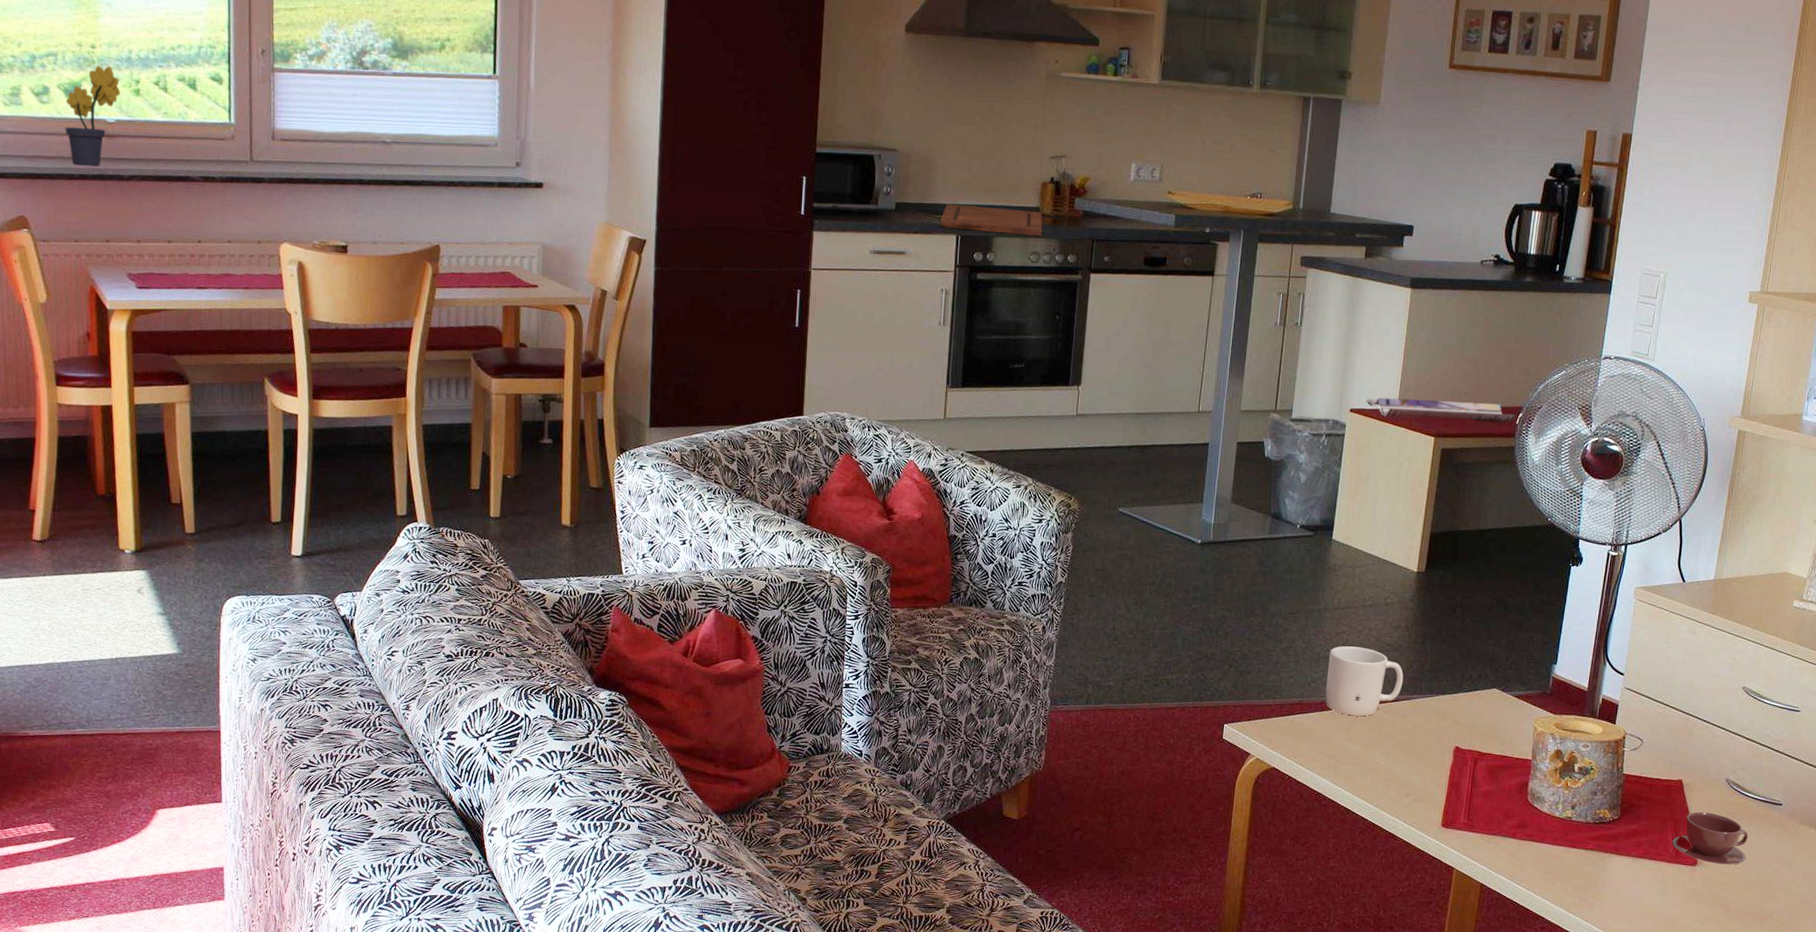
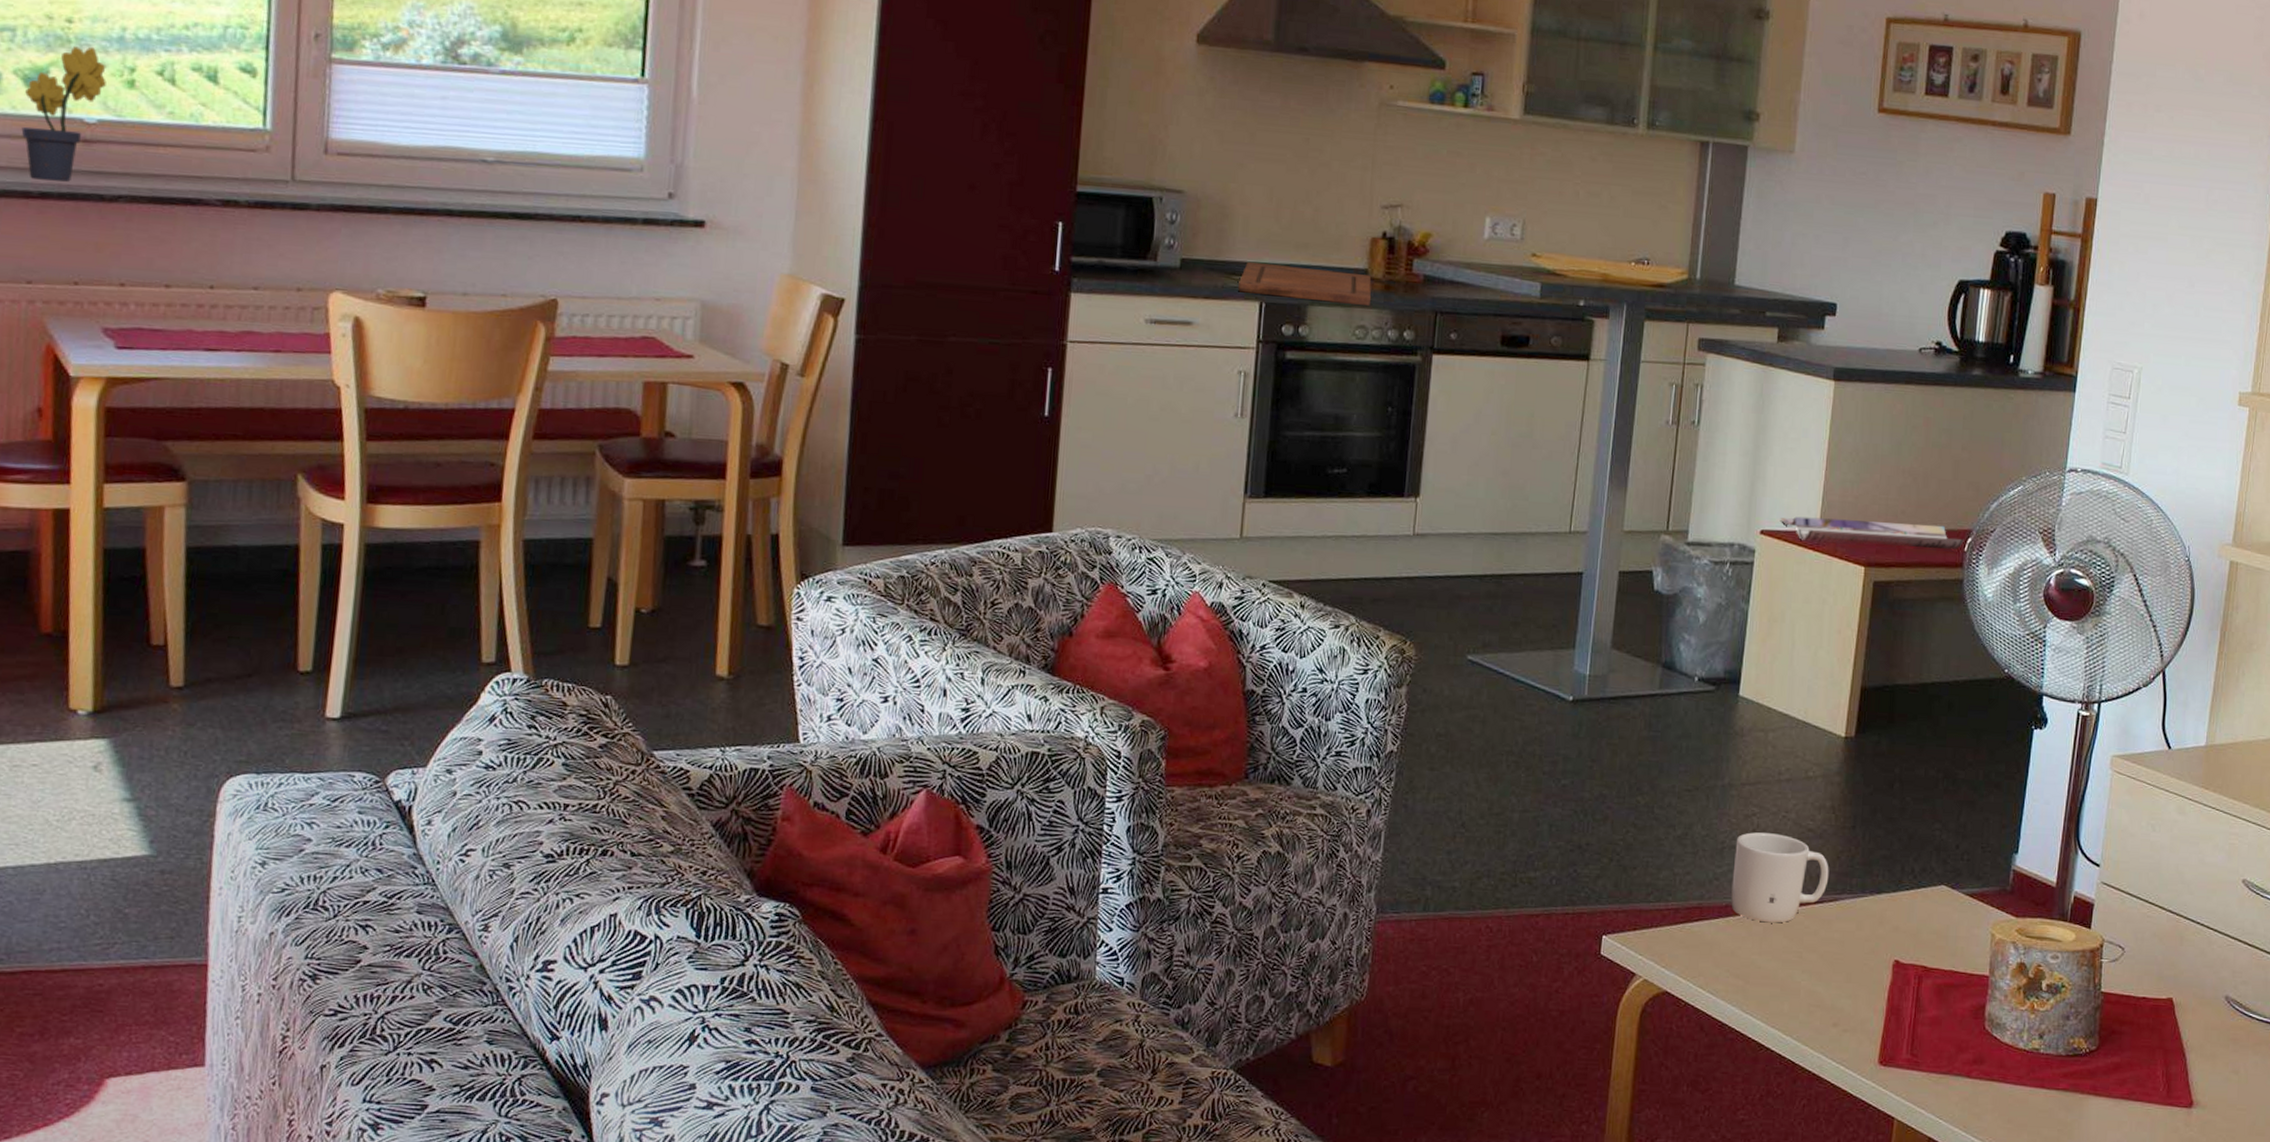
teacup: present [1672,812,1748,865] -> none [2162,1039,2253,1106]

